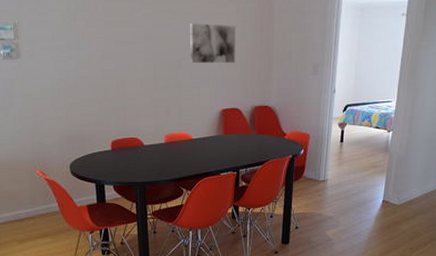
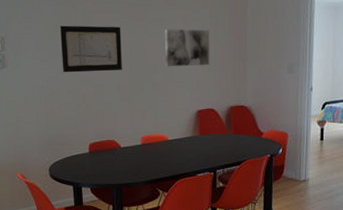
wall art: none [78,14,145,66] -> present [60,25,122,73]

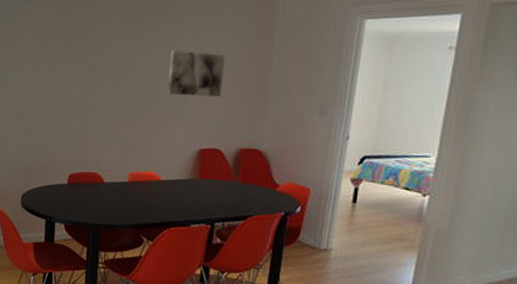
wall art: present [60,25,122,73] -> none [49,37,120,94]

